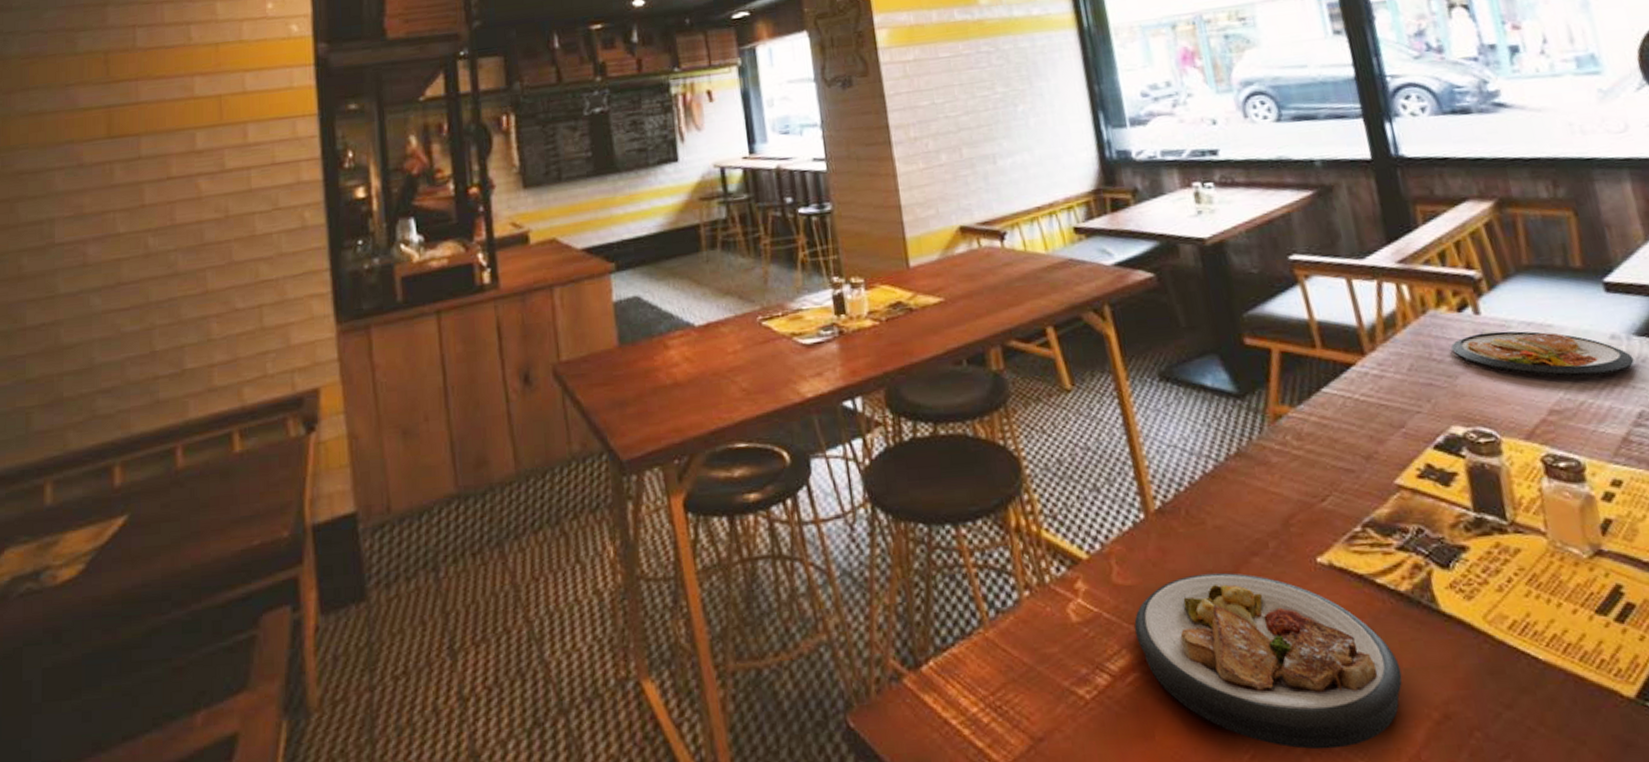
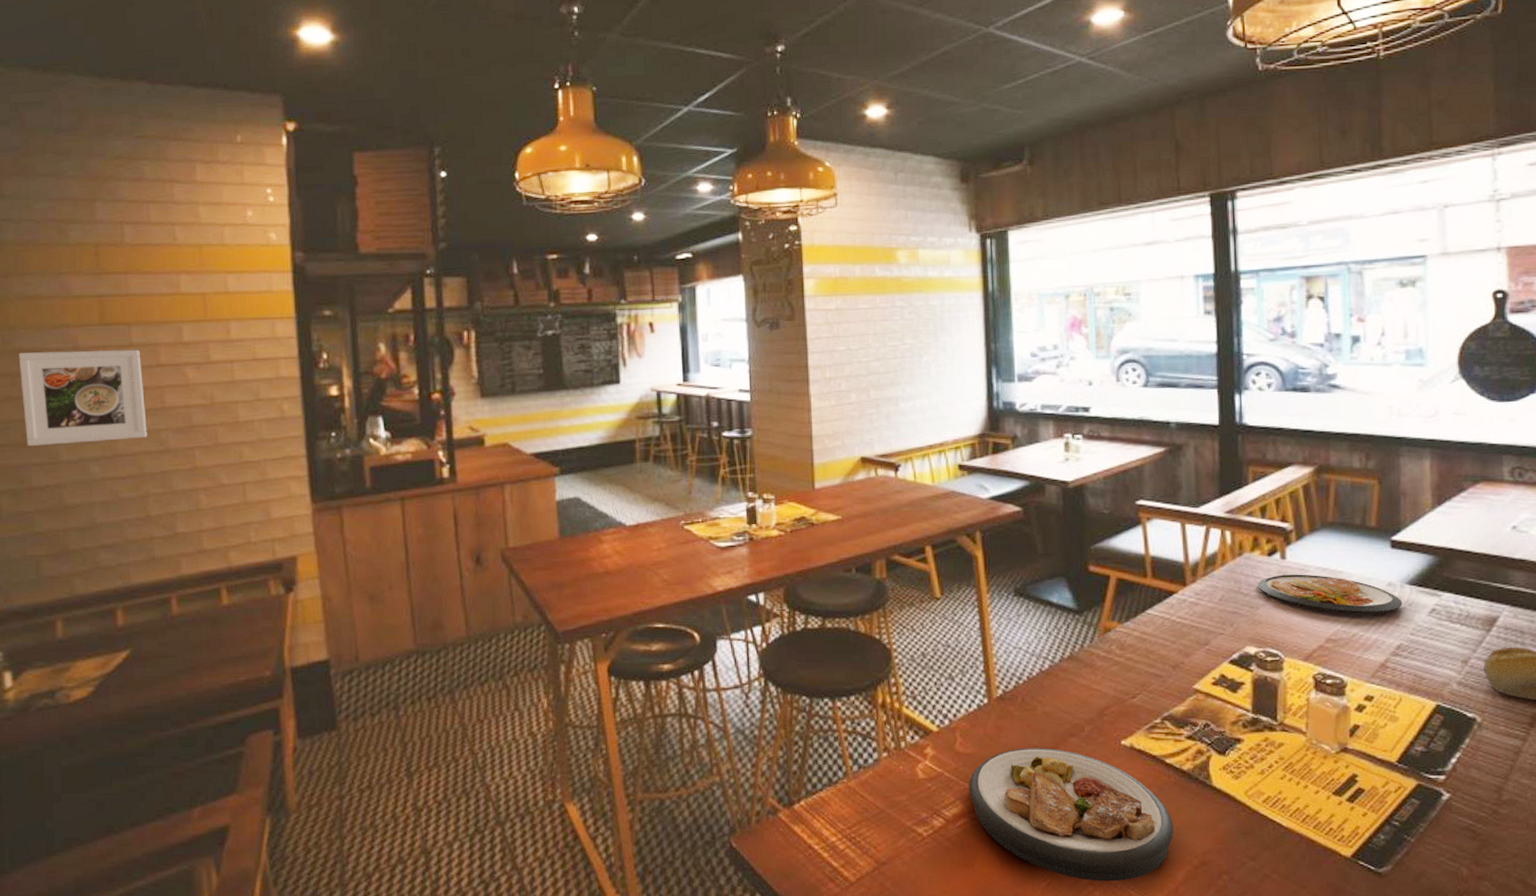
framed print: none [18,162,155,280] -> present [18,349,147,446]

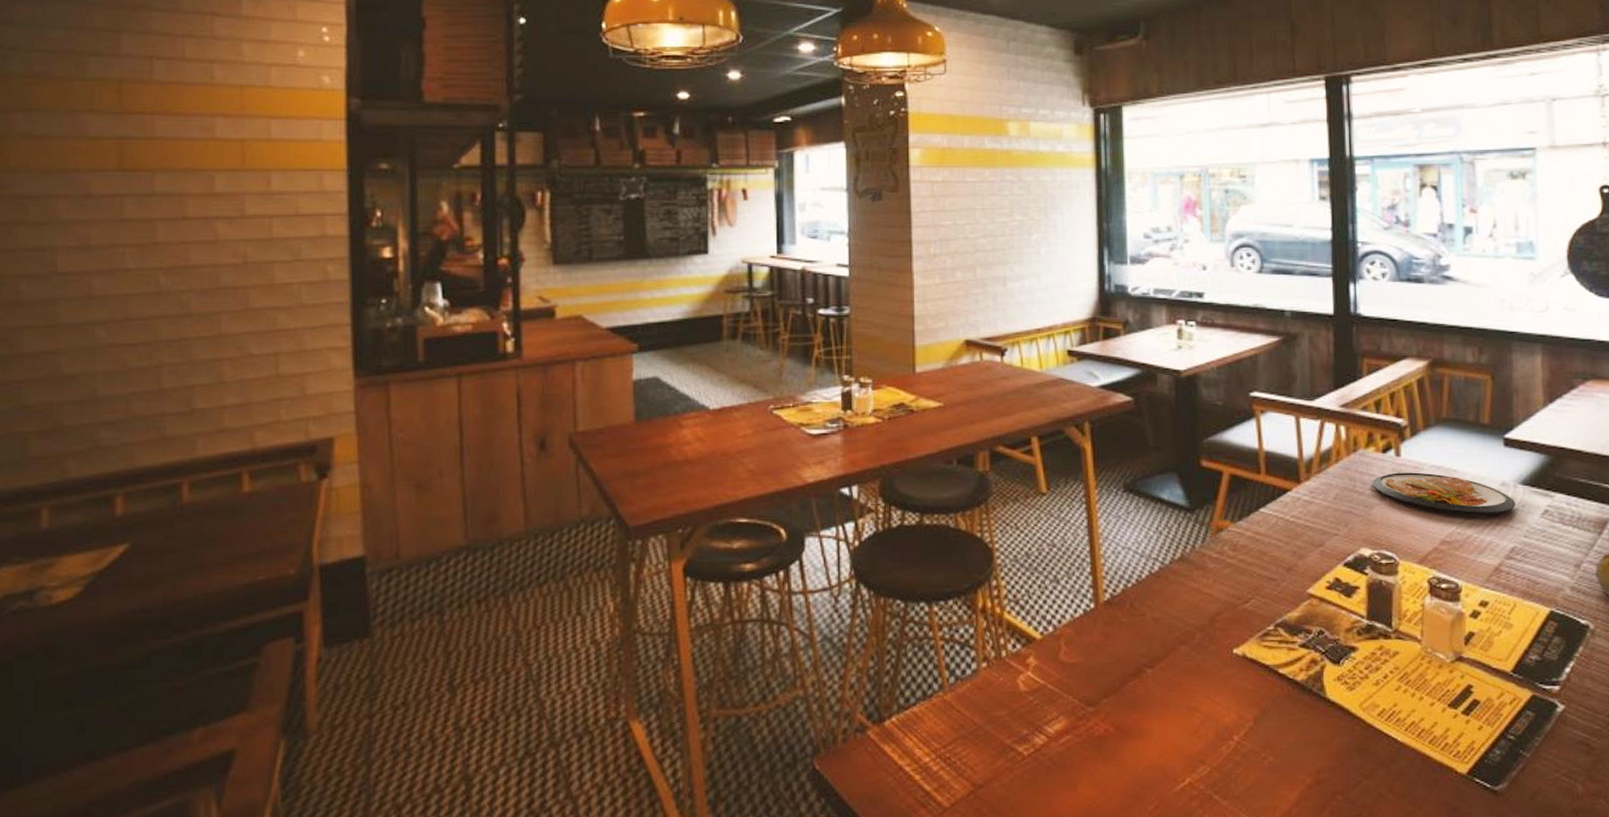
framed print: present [18,349,147,446] -> none [17,199,166,306]
plate: present [969,747,1174,882] -> none [1073,657,1287,804]

